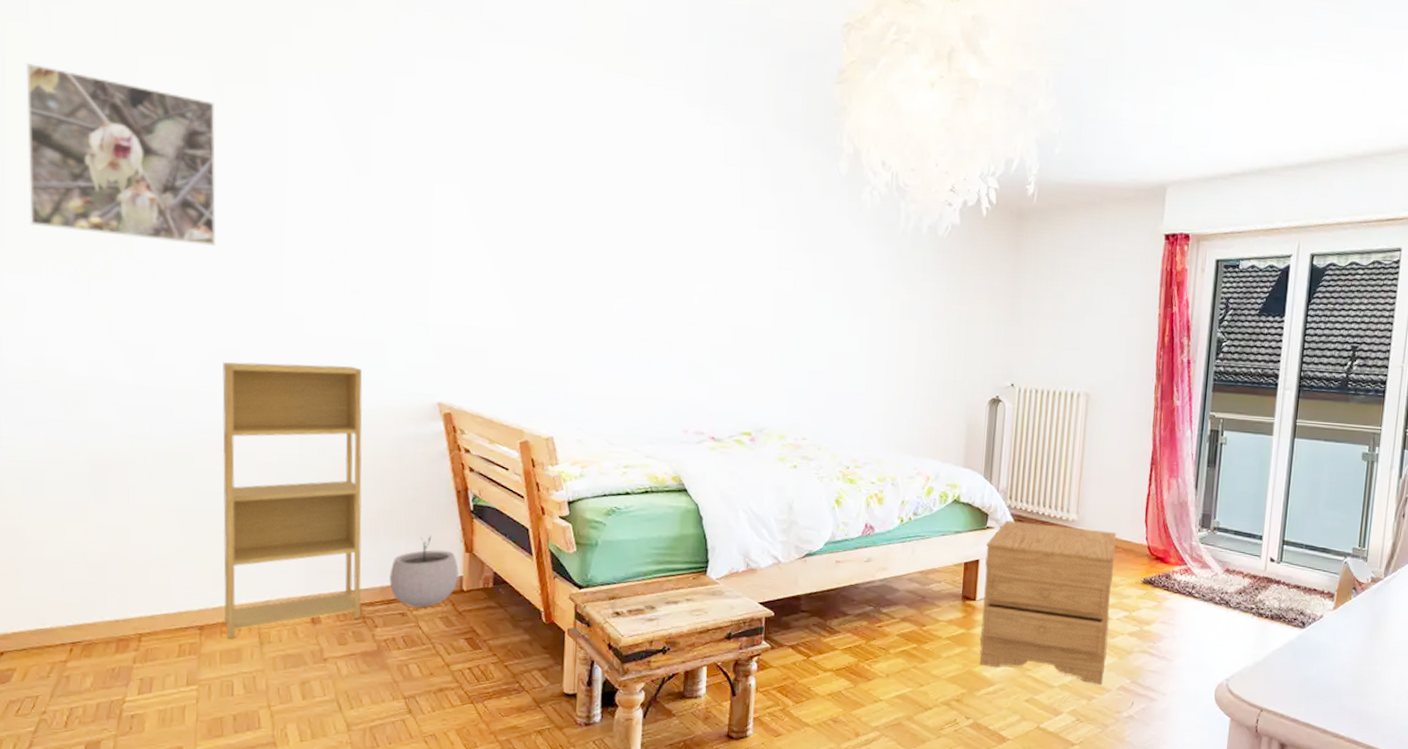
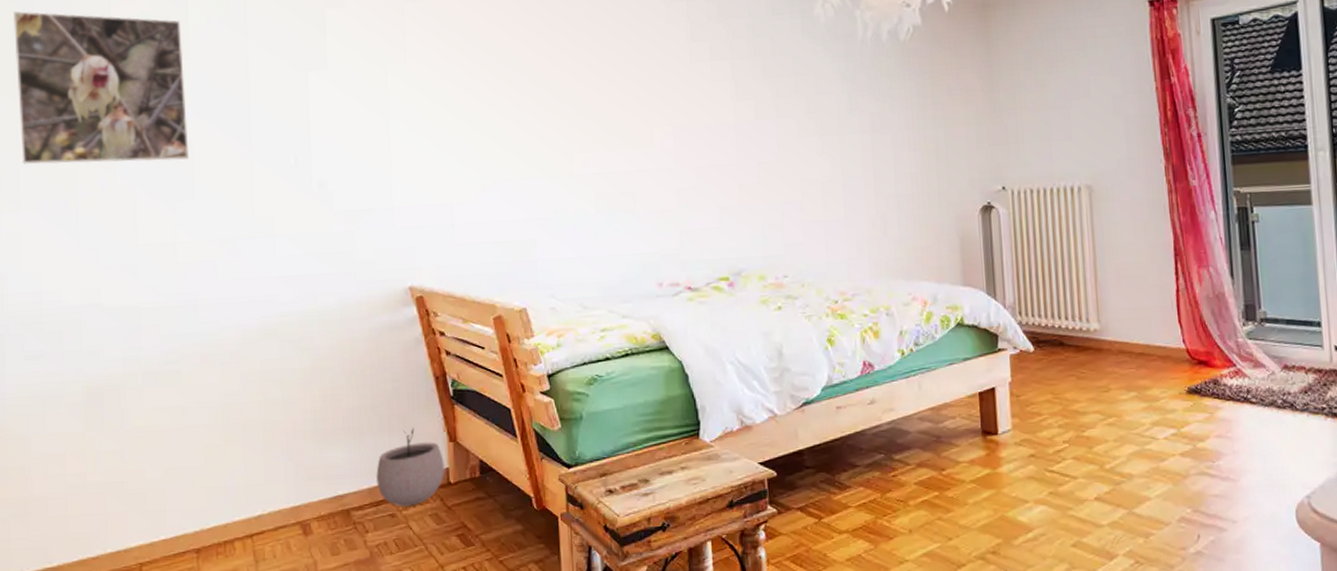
shelving unit: present [222,362,363,639] -> none [202,260,351,560]
nightstand: present [979,520,1116,685] -> none [1001,337,1160,518]

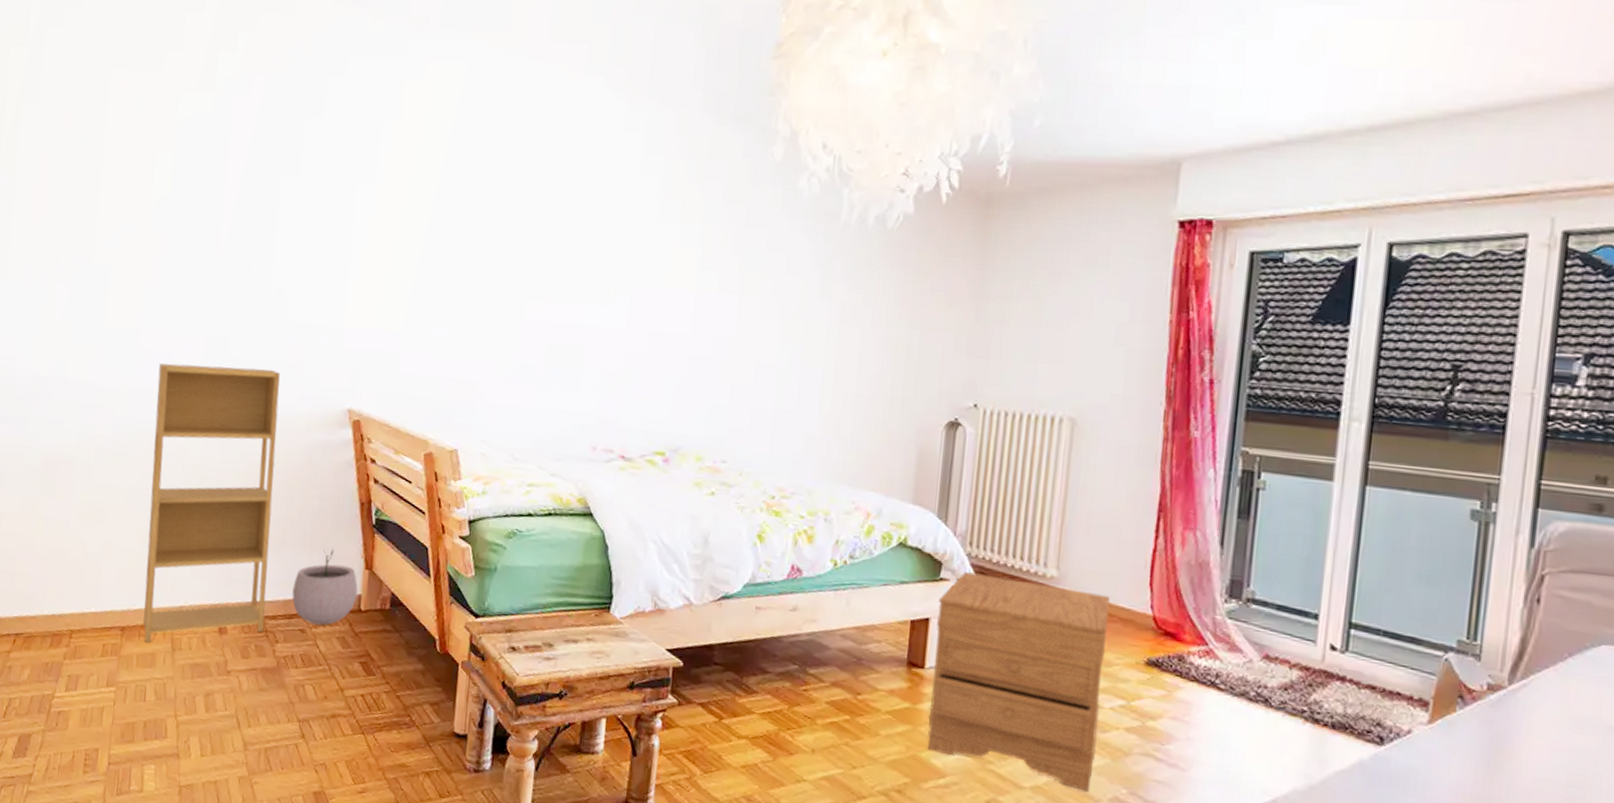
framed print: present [12,11,190,164] -> none [13,82,170,249]
shelving unit: none [202,260,351,560] -> present [143,363,280,643]
nightstand: none [1001,337,1160,518] -> present [927,571,1110,792]

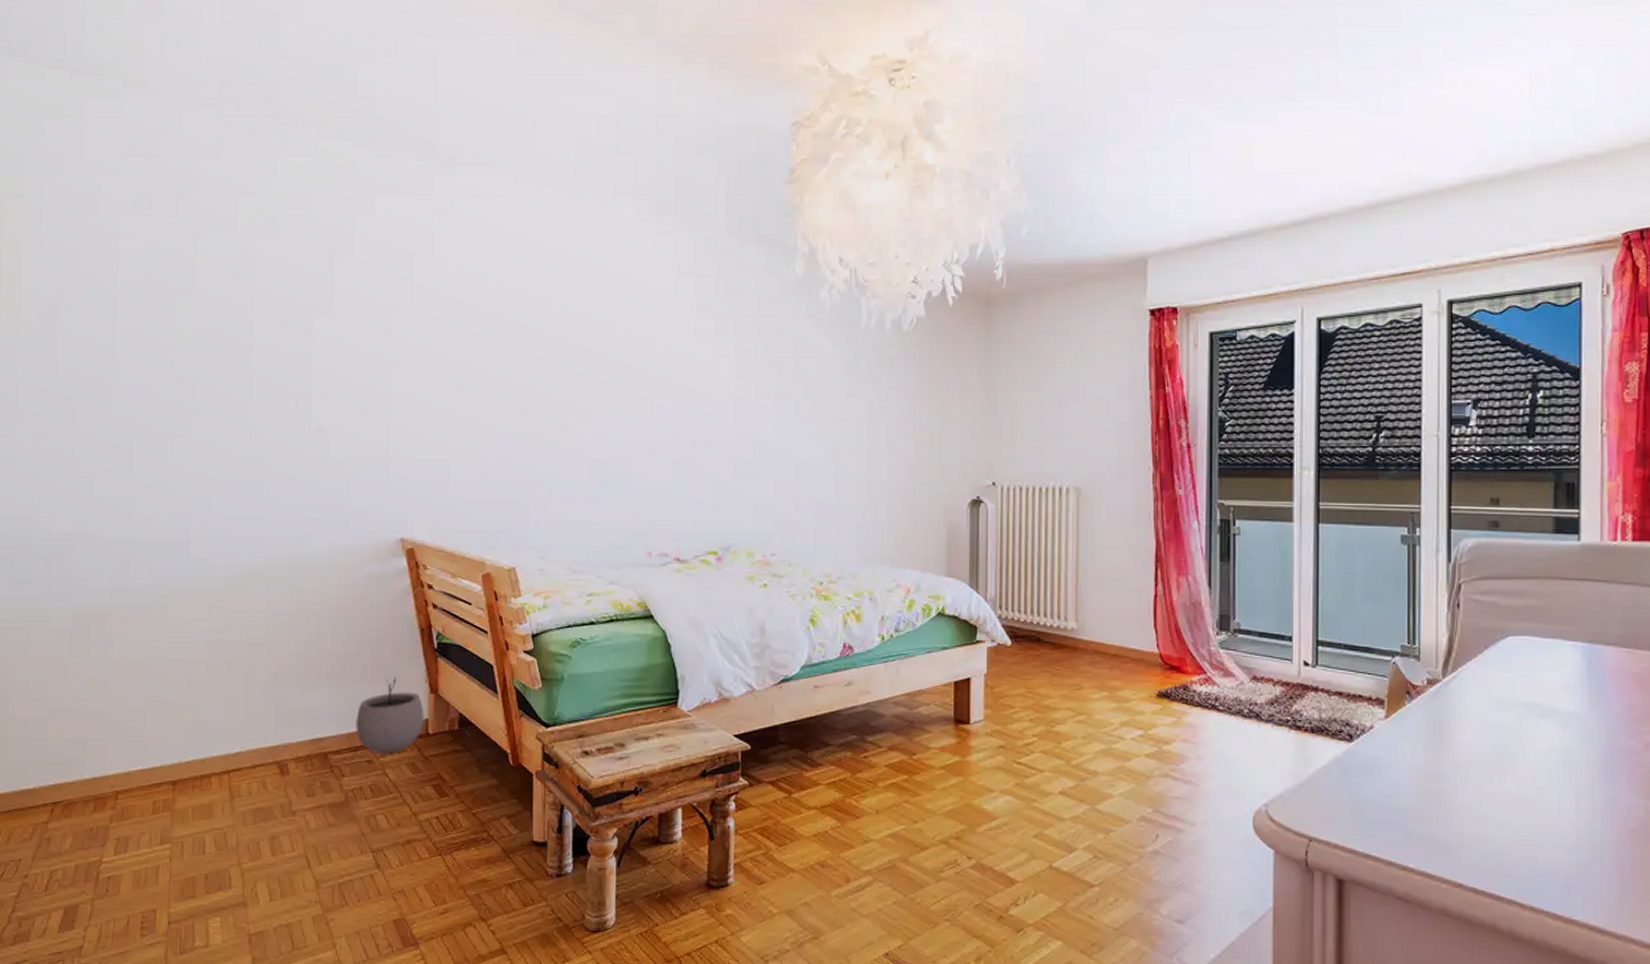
shelving unit: present [143,363,280,643] -> none [194,506,329,794]
nightstand: present [927,571,1110,792] -> none [977,632,1122,815]

